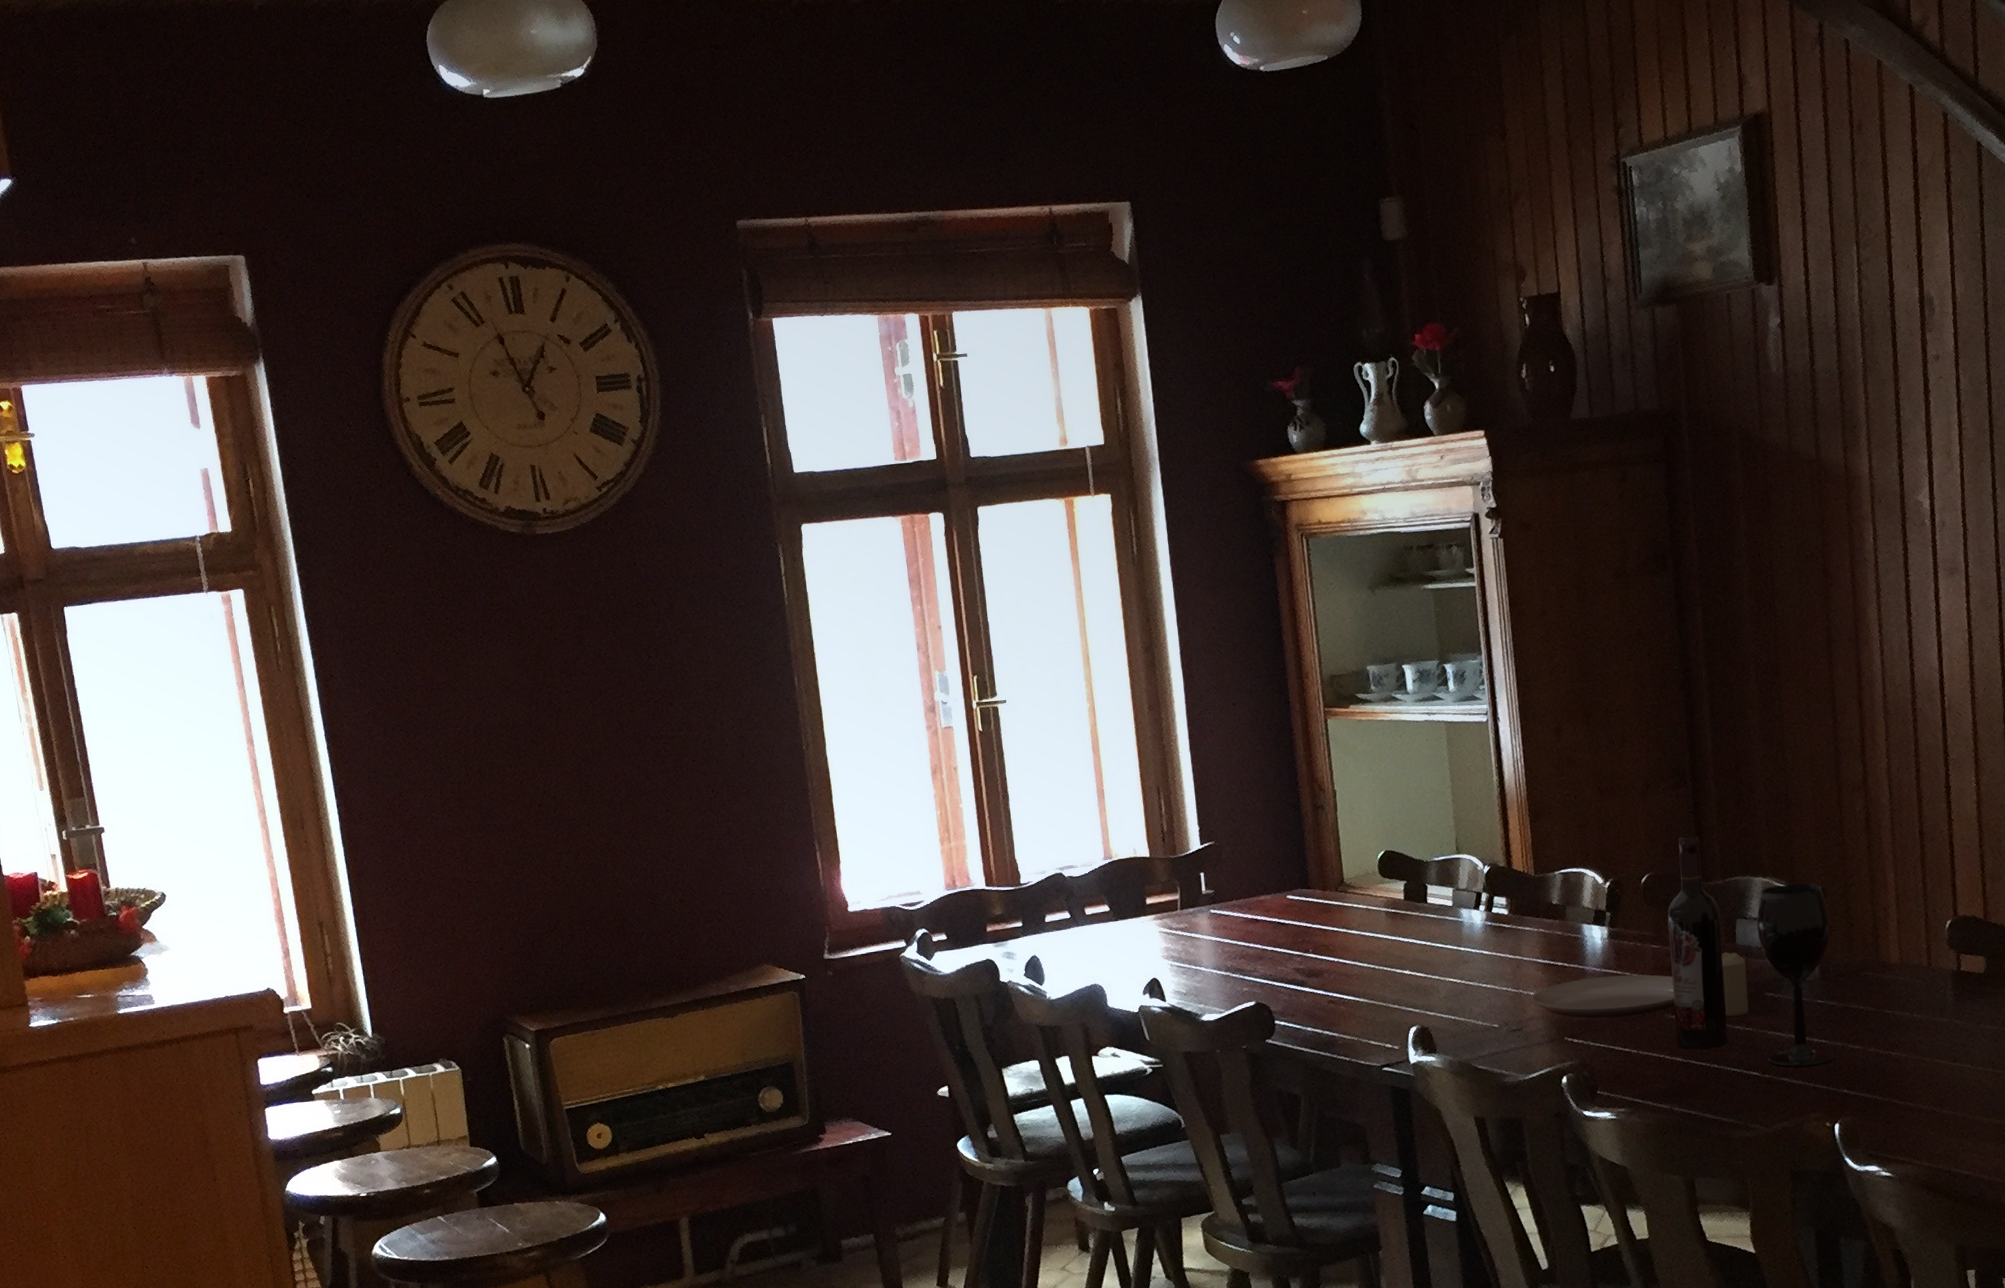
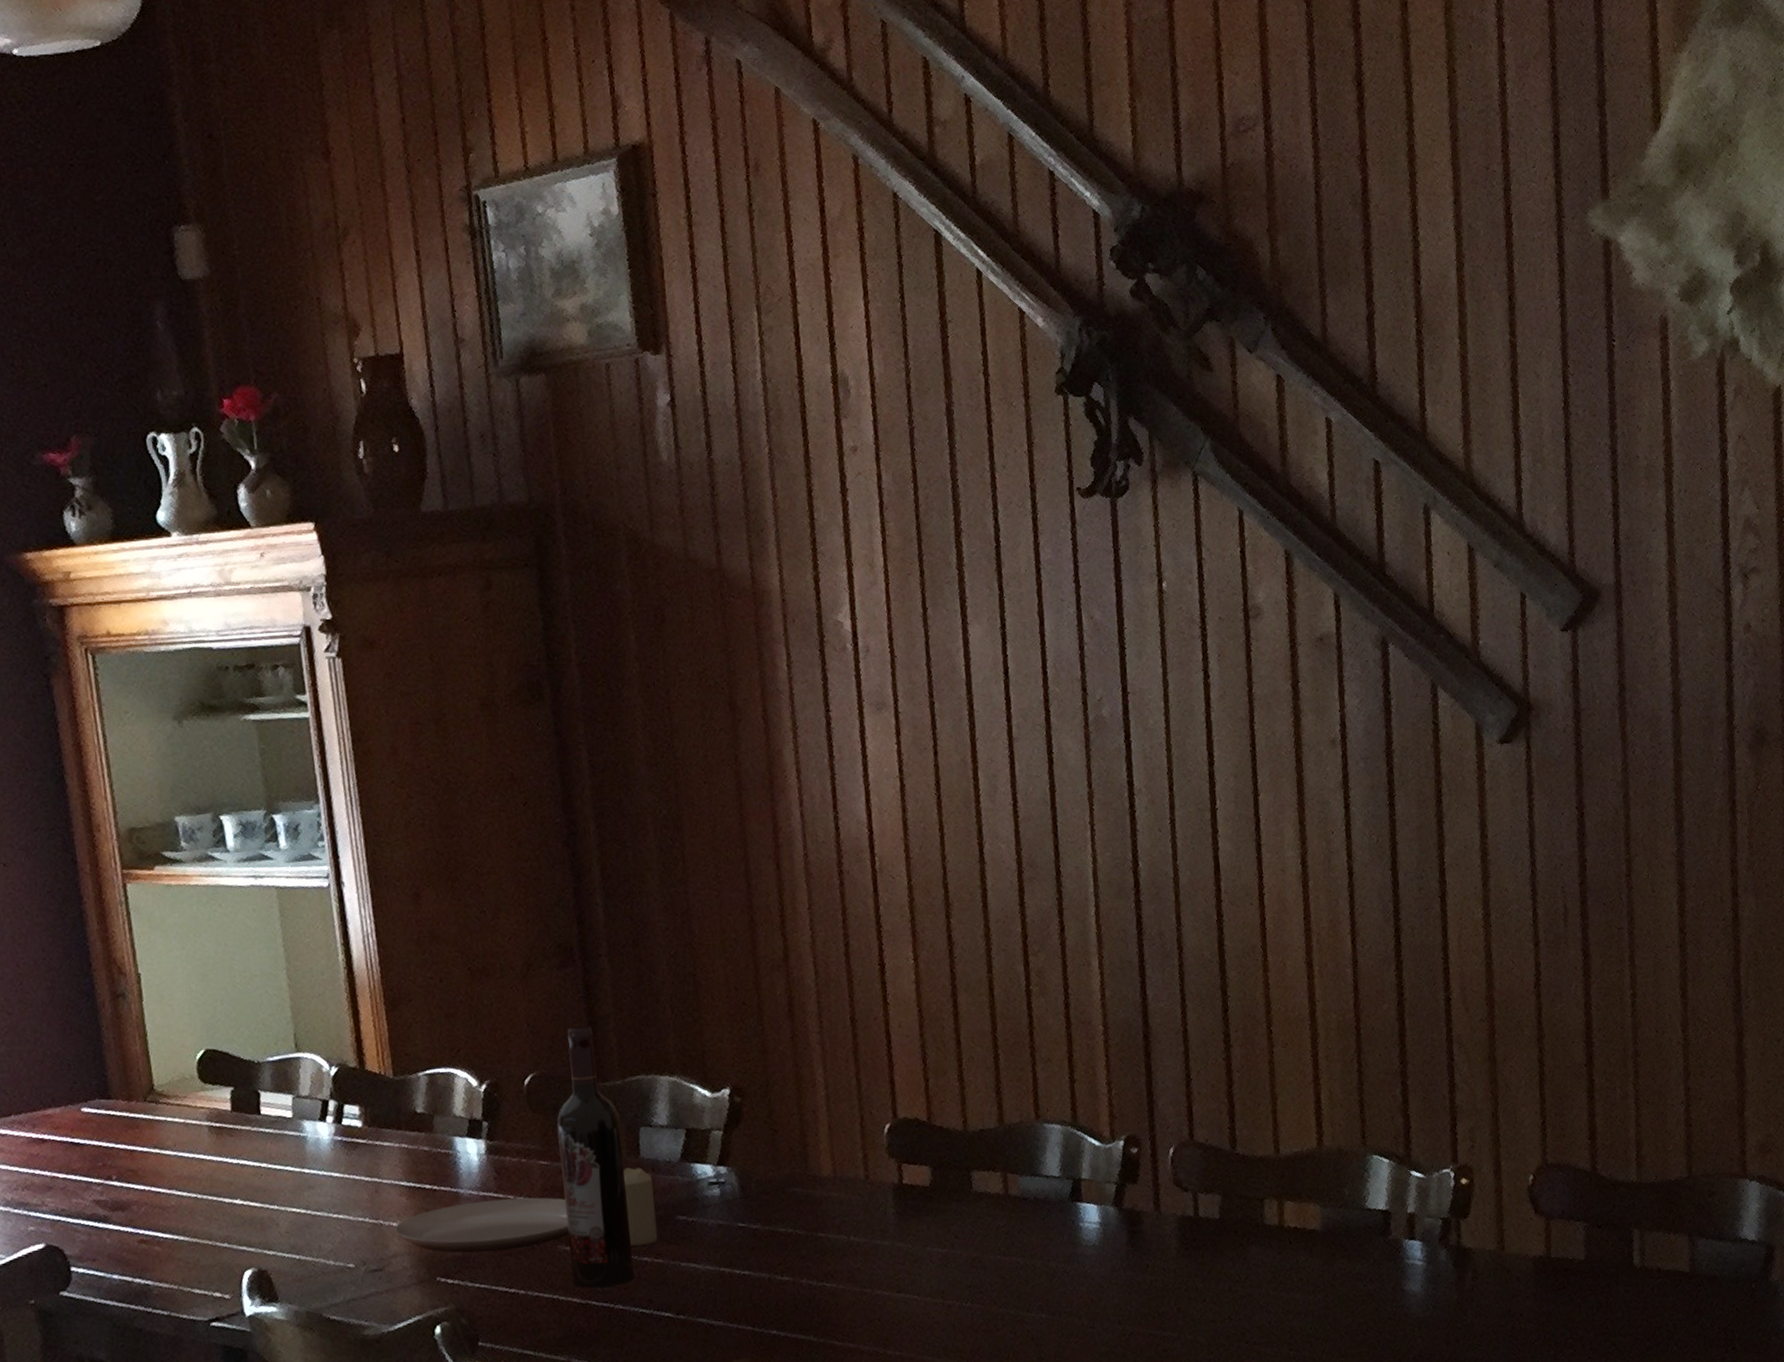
wine glass: present [1756,883,1836,1067] -> none [663,1082,762,1305]

